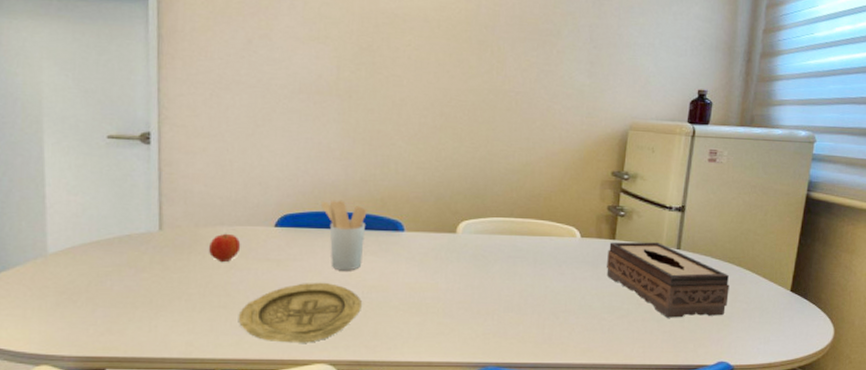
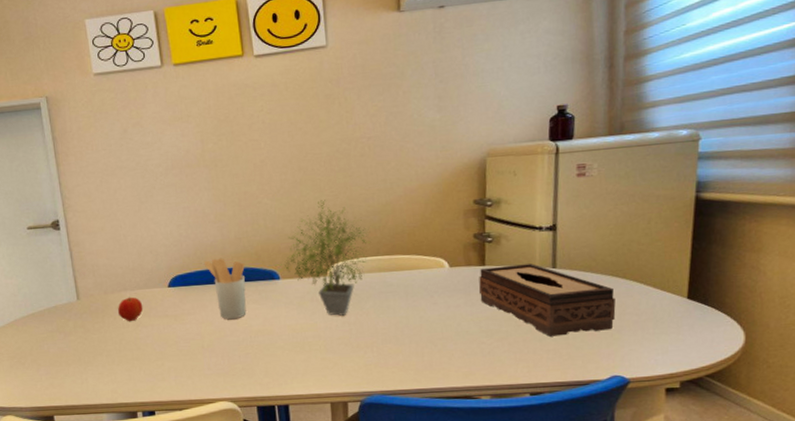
plate: present [238,282,362,343] -> none [149,331,251,386]
potted plant: none [410,151,506,278] -> present [283,200,370,316]

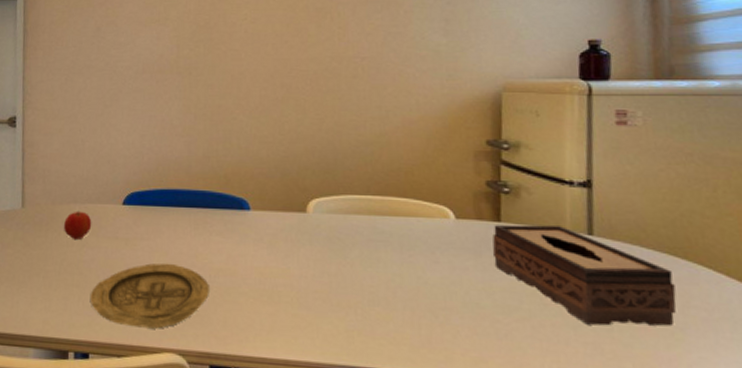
plate: none [149,331,251,386] -> present [90,263,209,329]
utensil holder: present [203,257,246,320] -> none [165,177,211,252]
potted plant: present [283,200,370,316] -> none [256,123,359,263]

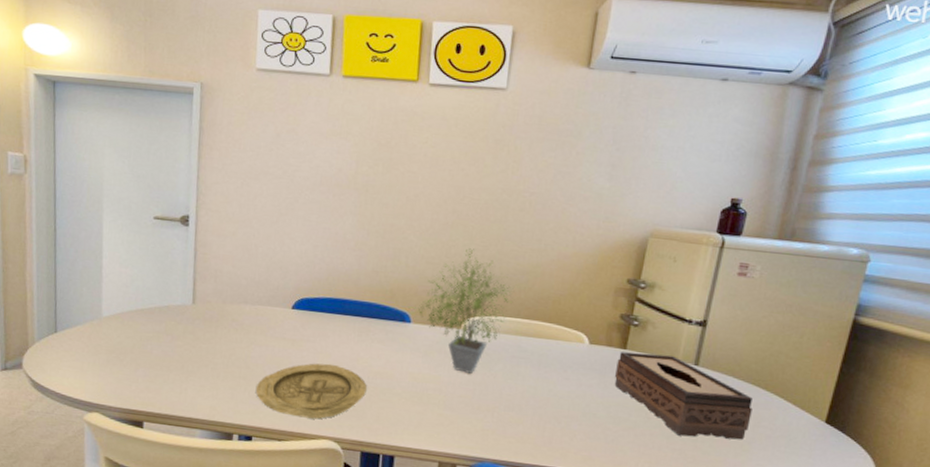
apple: present [63,211,92,241] -> none [233,311,261,338]
potted plant: none [256,123,359,263] -> present [417,248,514,374]

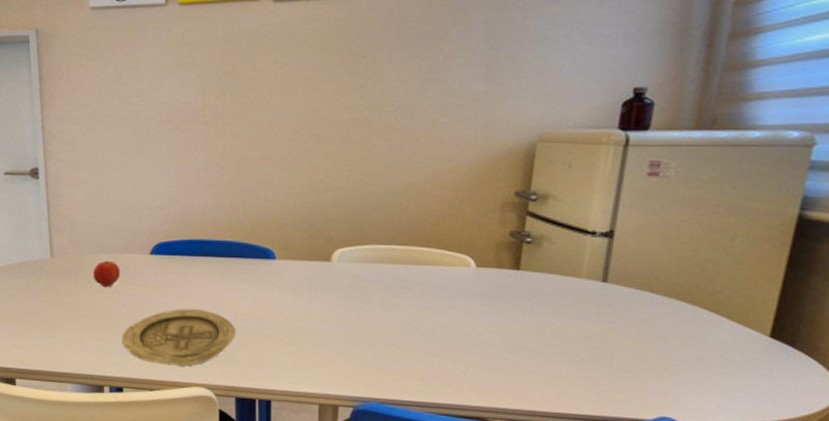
apple: none [233,311,261,338] -> present [92,260,121,288]
potted plant: present [417,248,514,374] -> none [282,174,385,308]
tissue box: present [614,352,752,440] -> none [509,272,677,363]

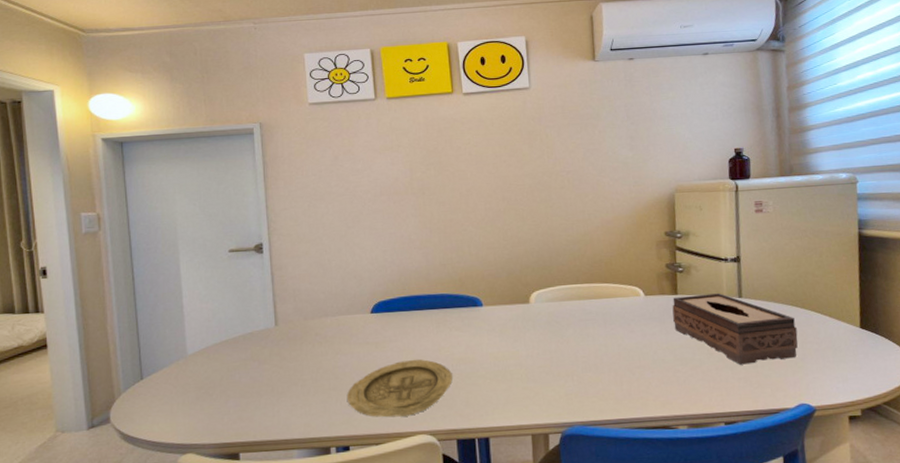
apple: present [92,260,121,288] -> none [316,323,344,350]
tissue box: none [509,272,677,363] -> present [672,293,798,365]

